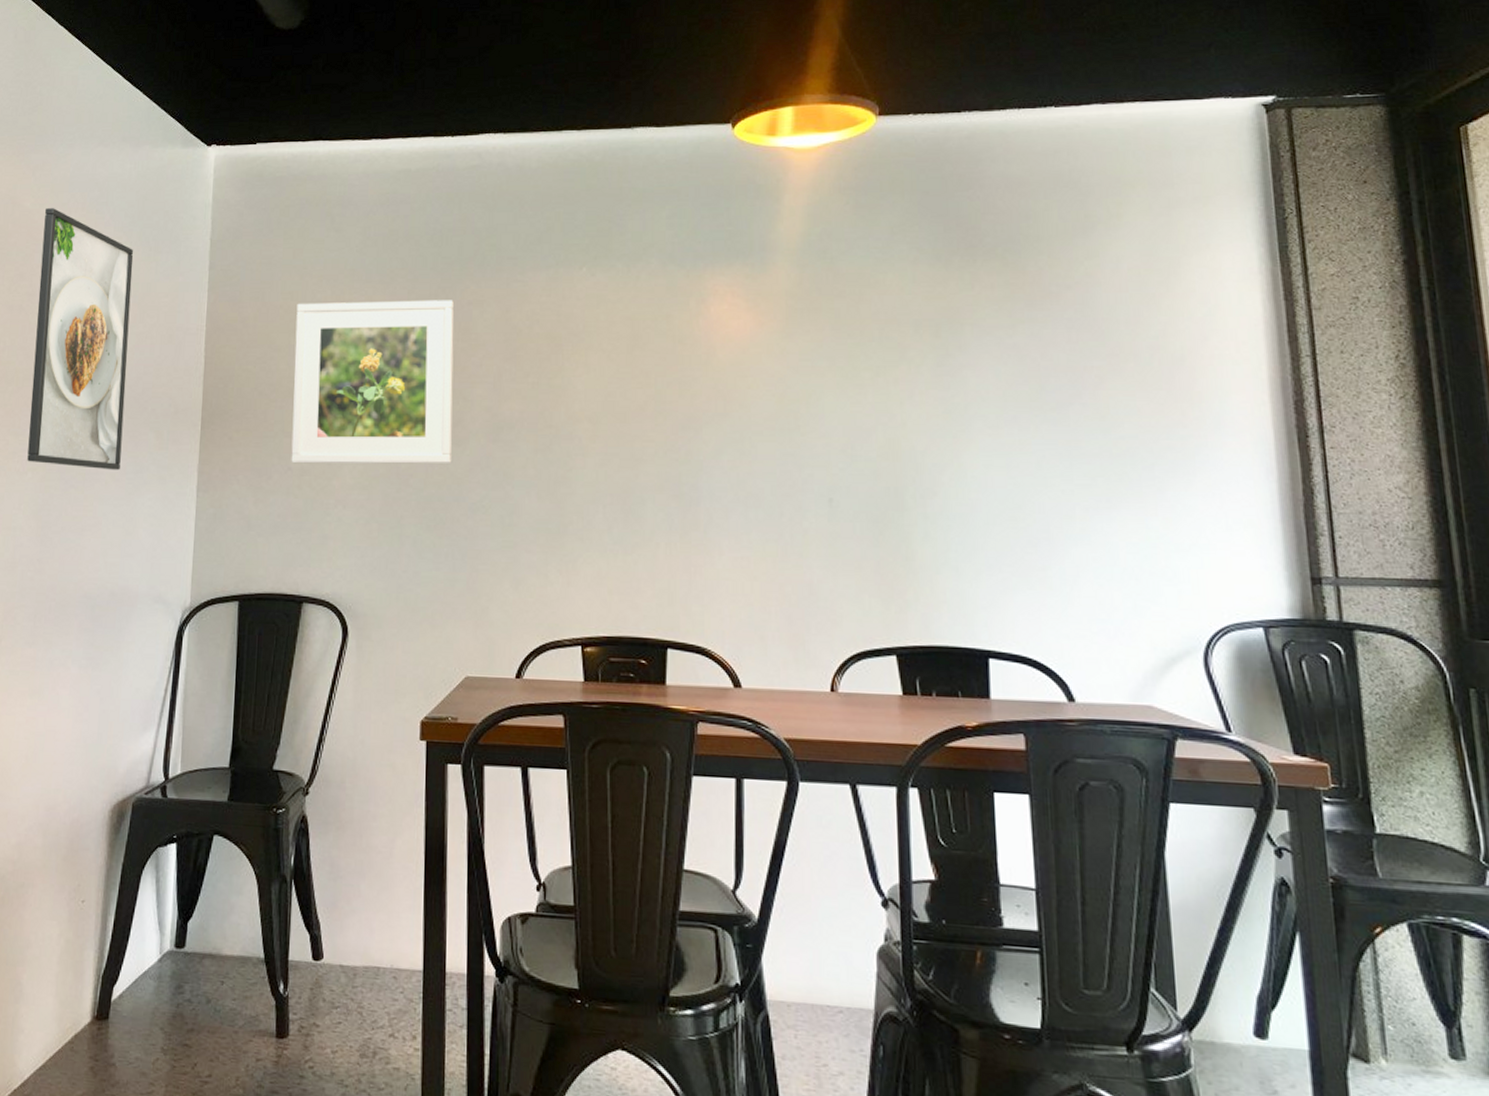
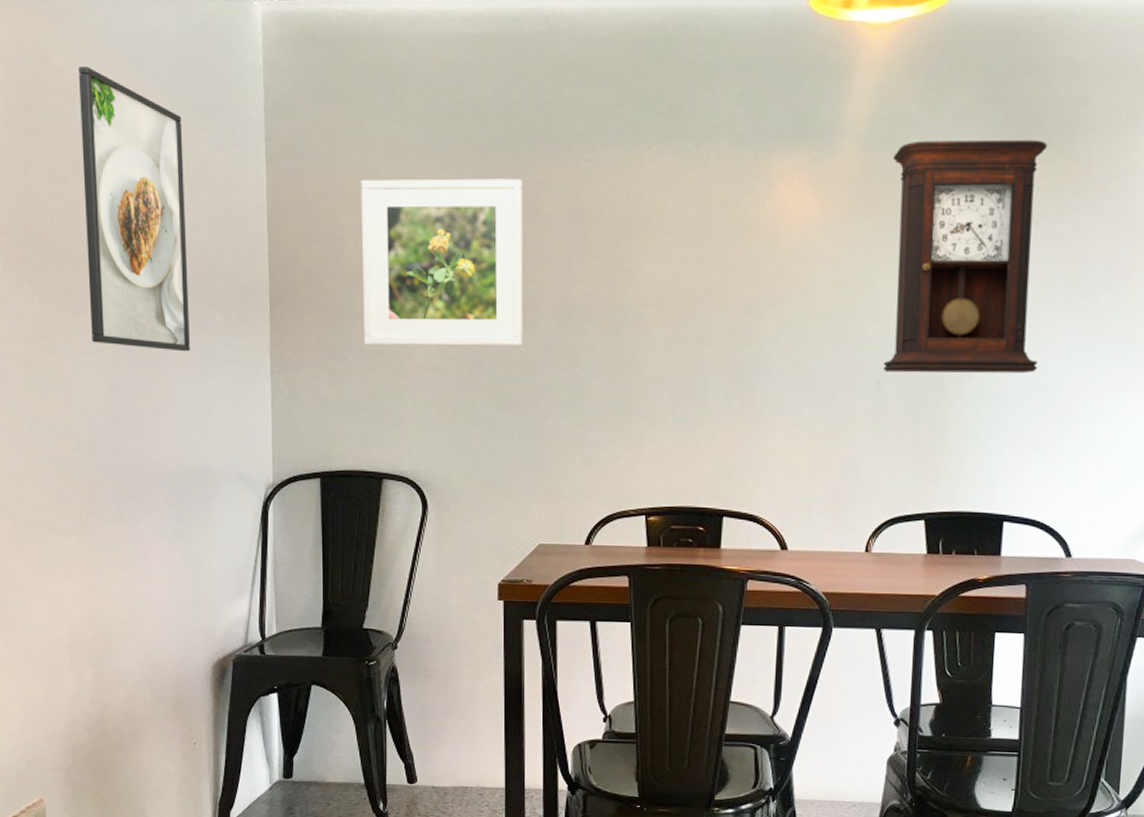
pendulum clock: none [829,252,1009,492] -> present [882,139,1047,374]

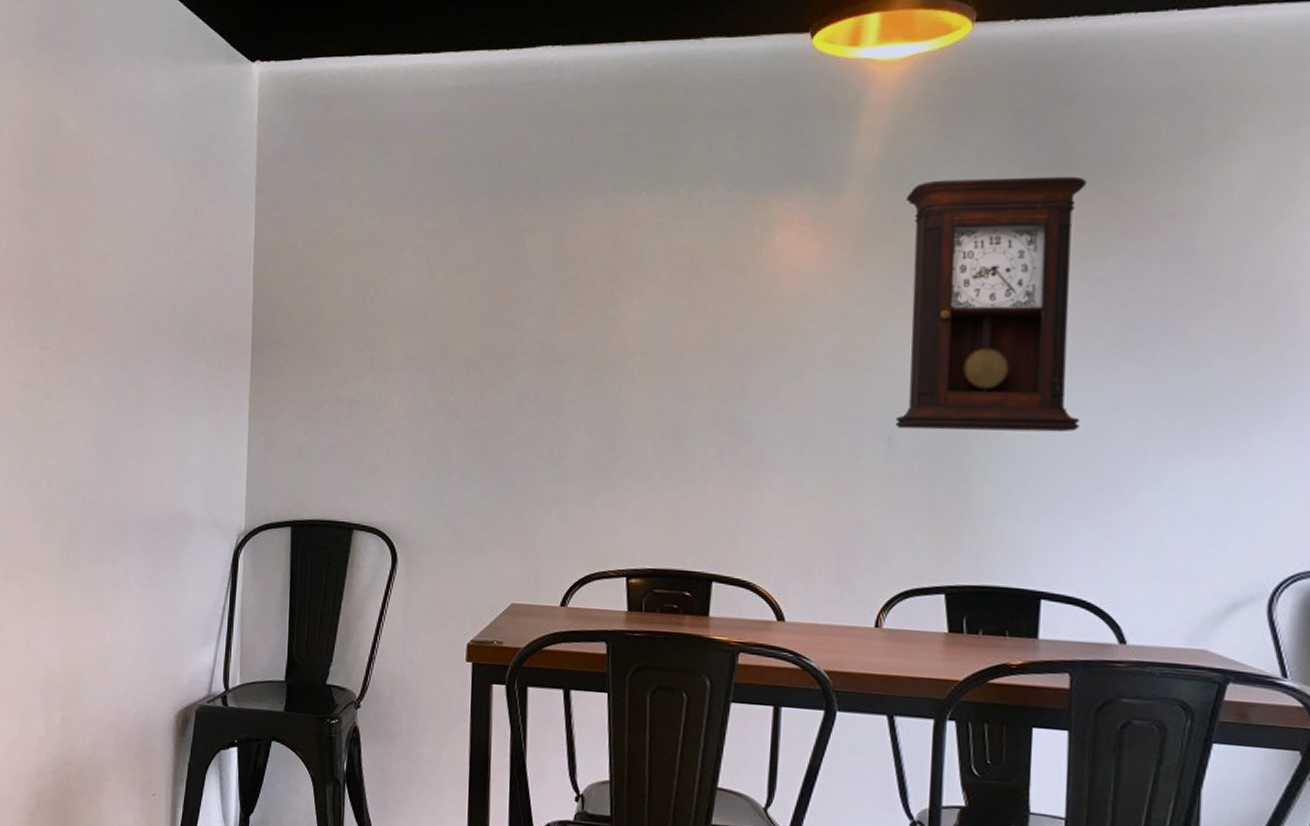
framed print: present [77,67,190,352] -> none [83,130,180,398]
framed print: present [361,178,524,347] -> none [340,227,507,397]

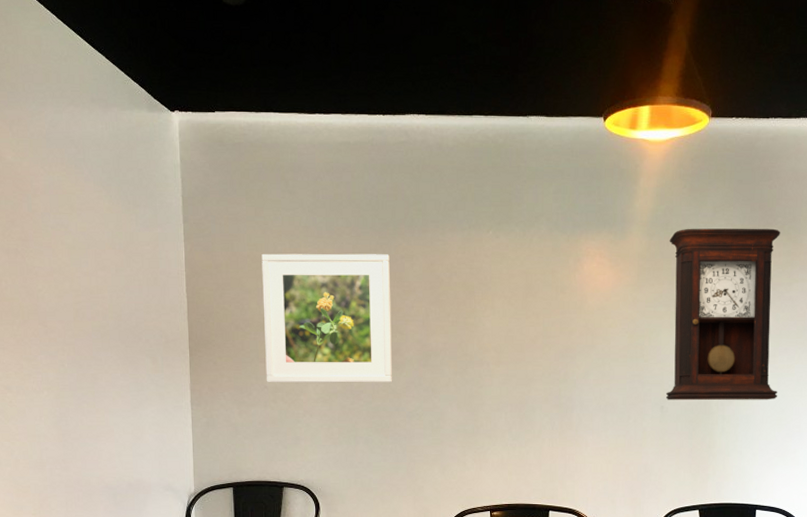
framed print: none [340,227,507,397] -> present [261,253,393,383]

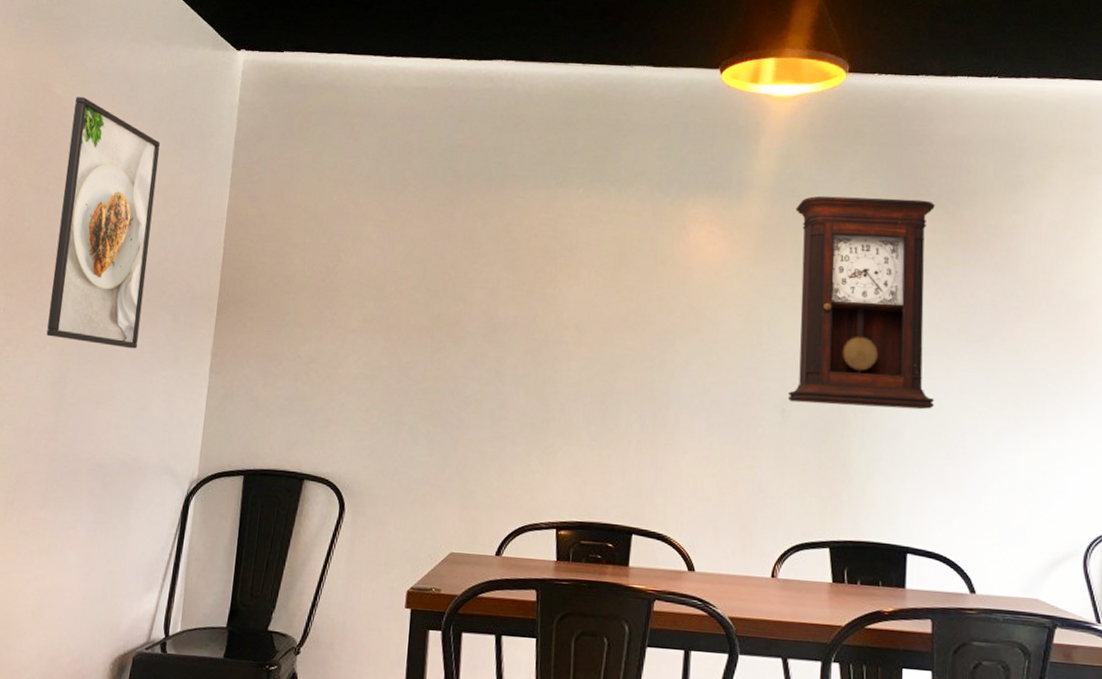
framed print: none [26,162,124,389] -> present [46,97,160,349]
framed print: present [261,253,393,383] -> none [300,203,460,360]

